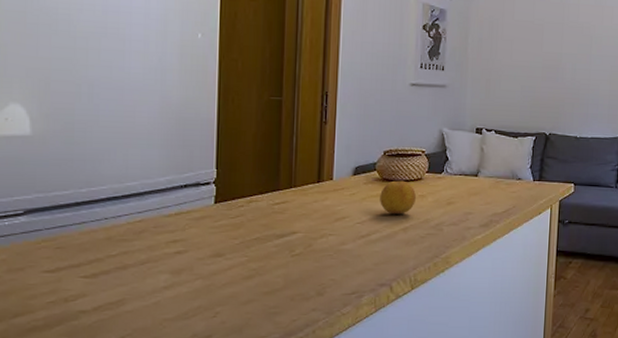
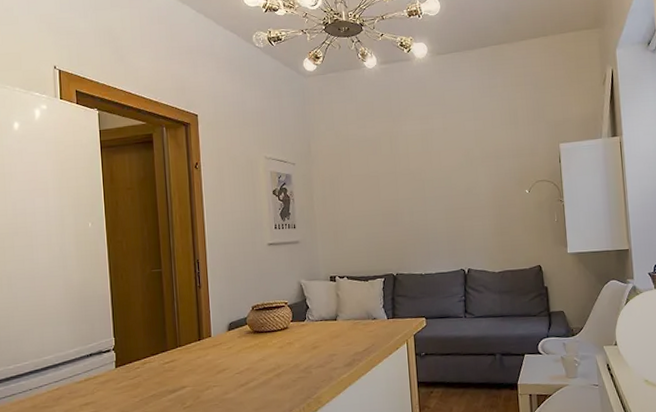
fruit: present [380,180,416,215] -> none [253,331,285,363]

